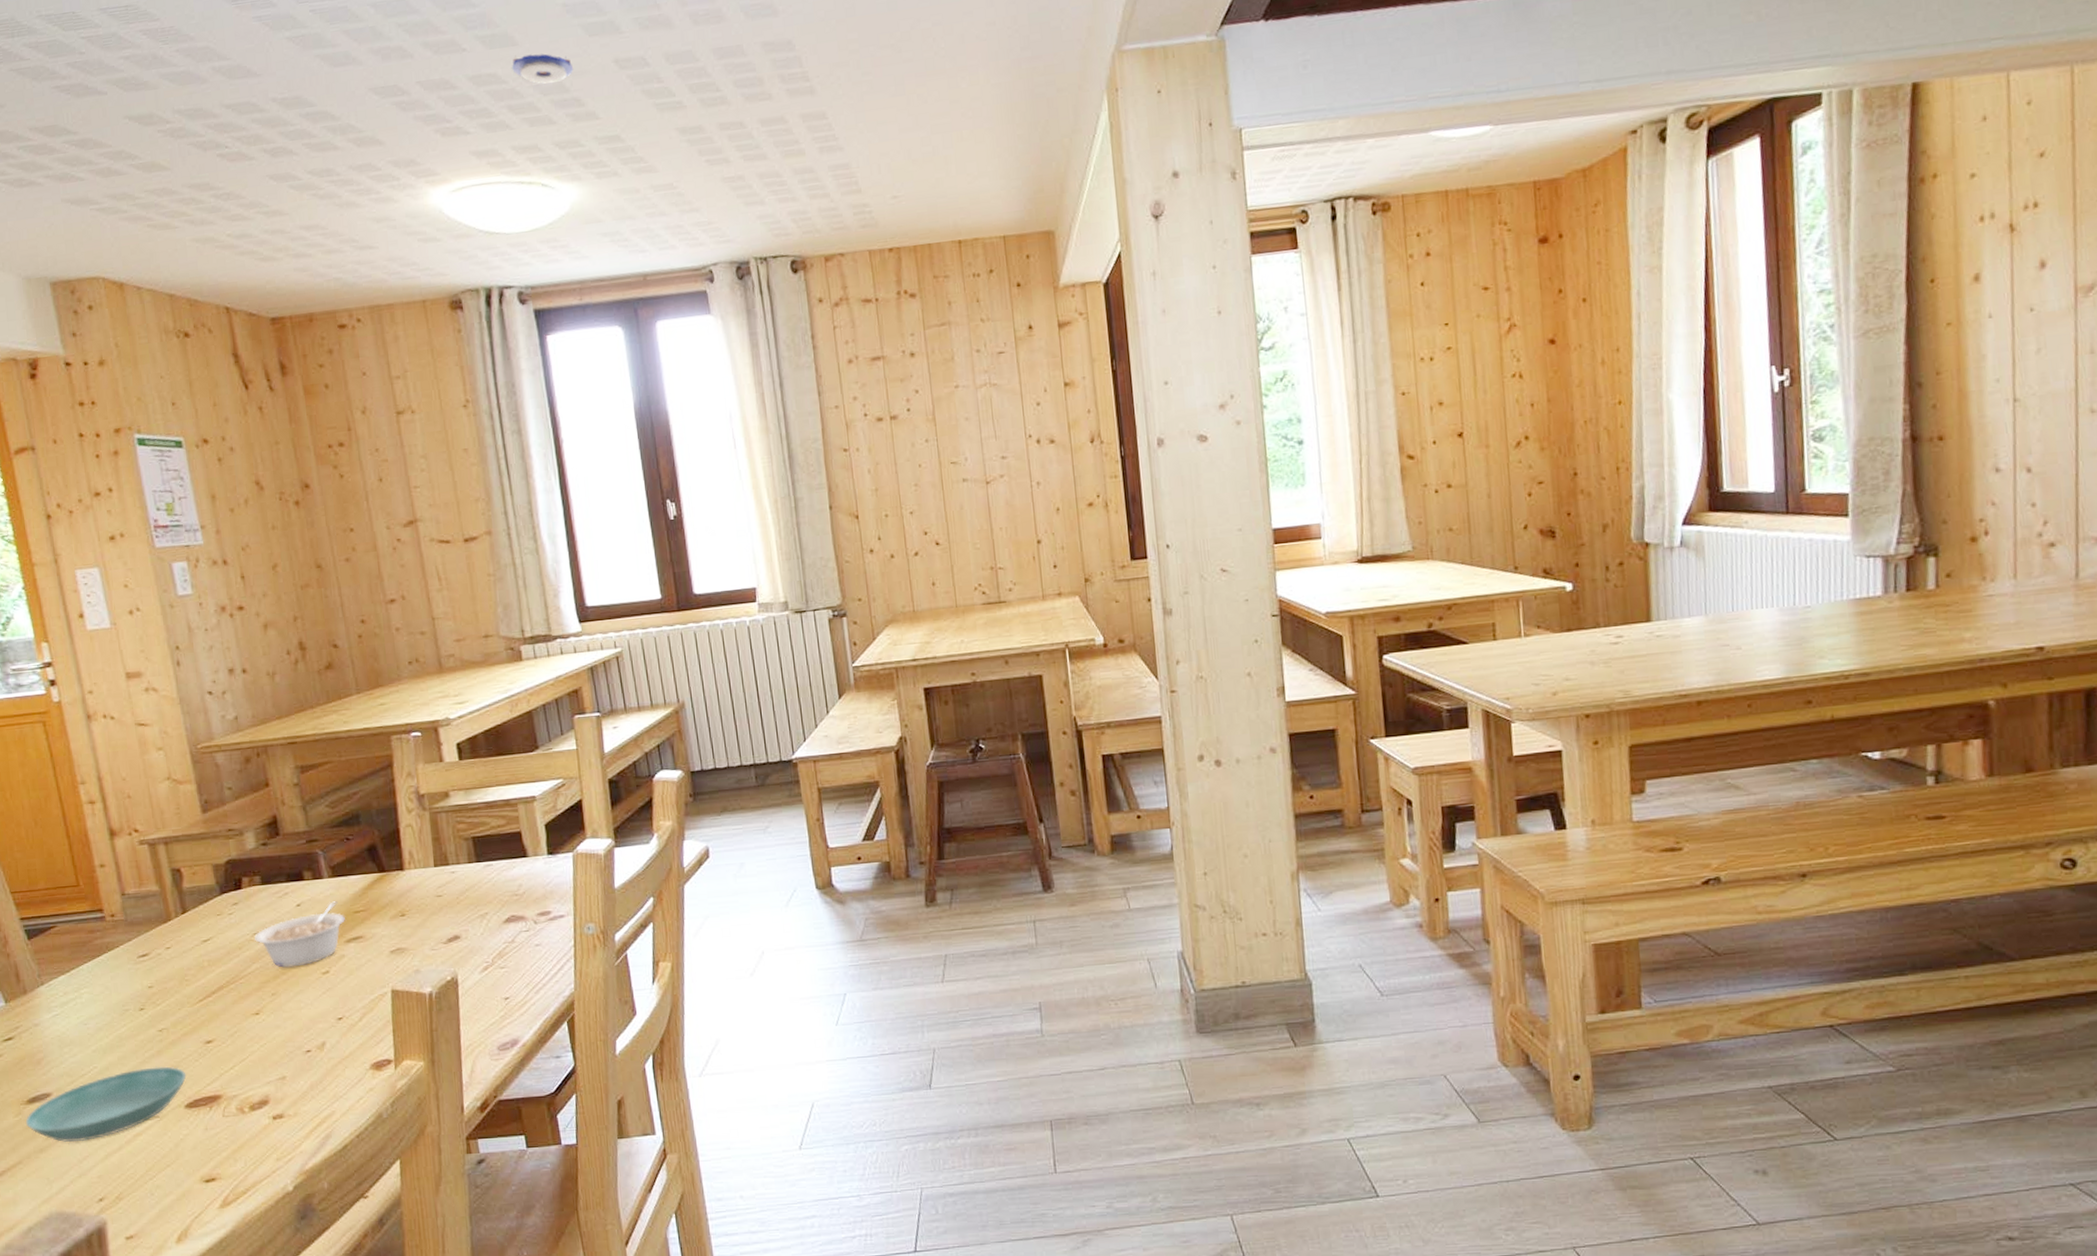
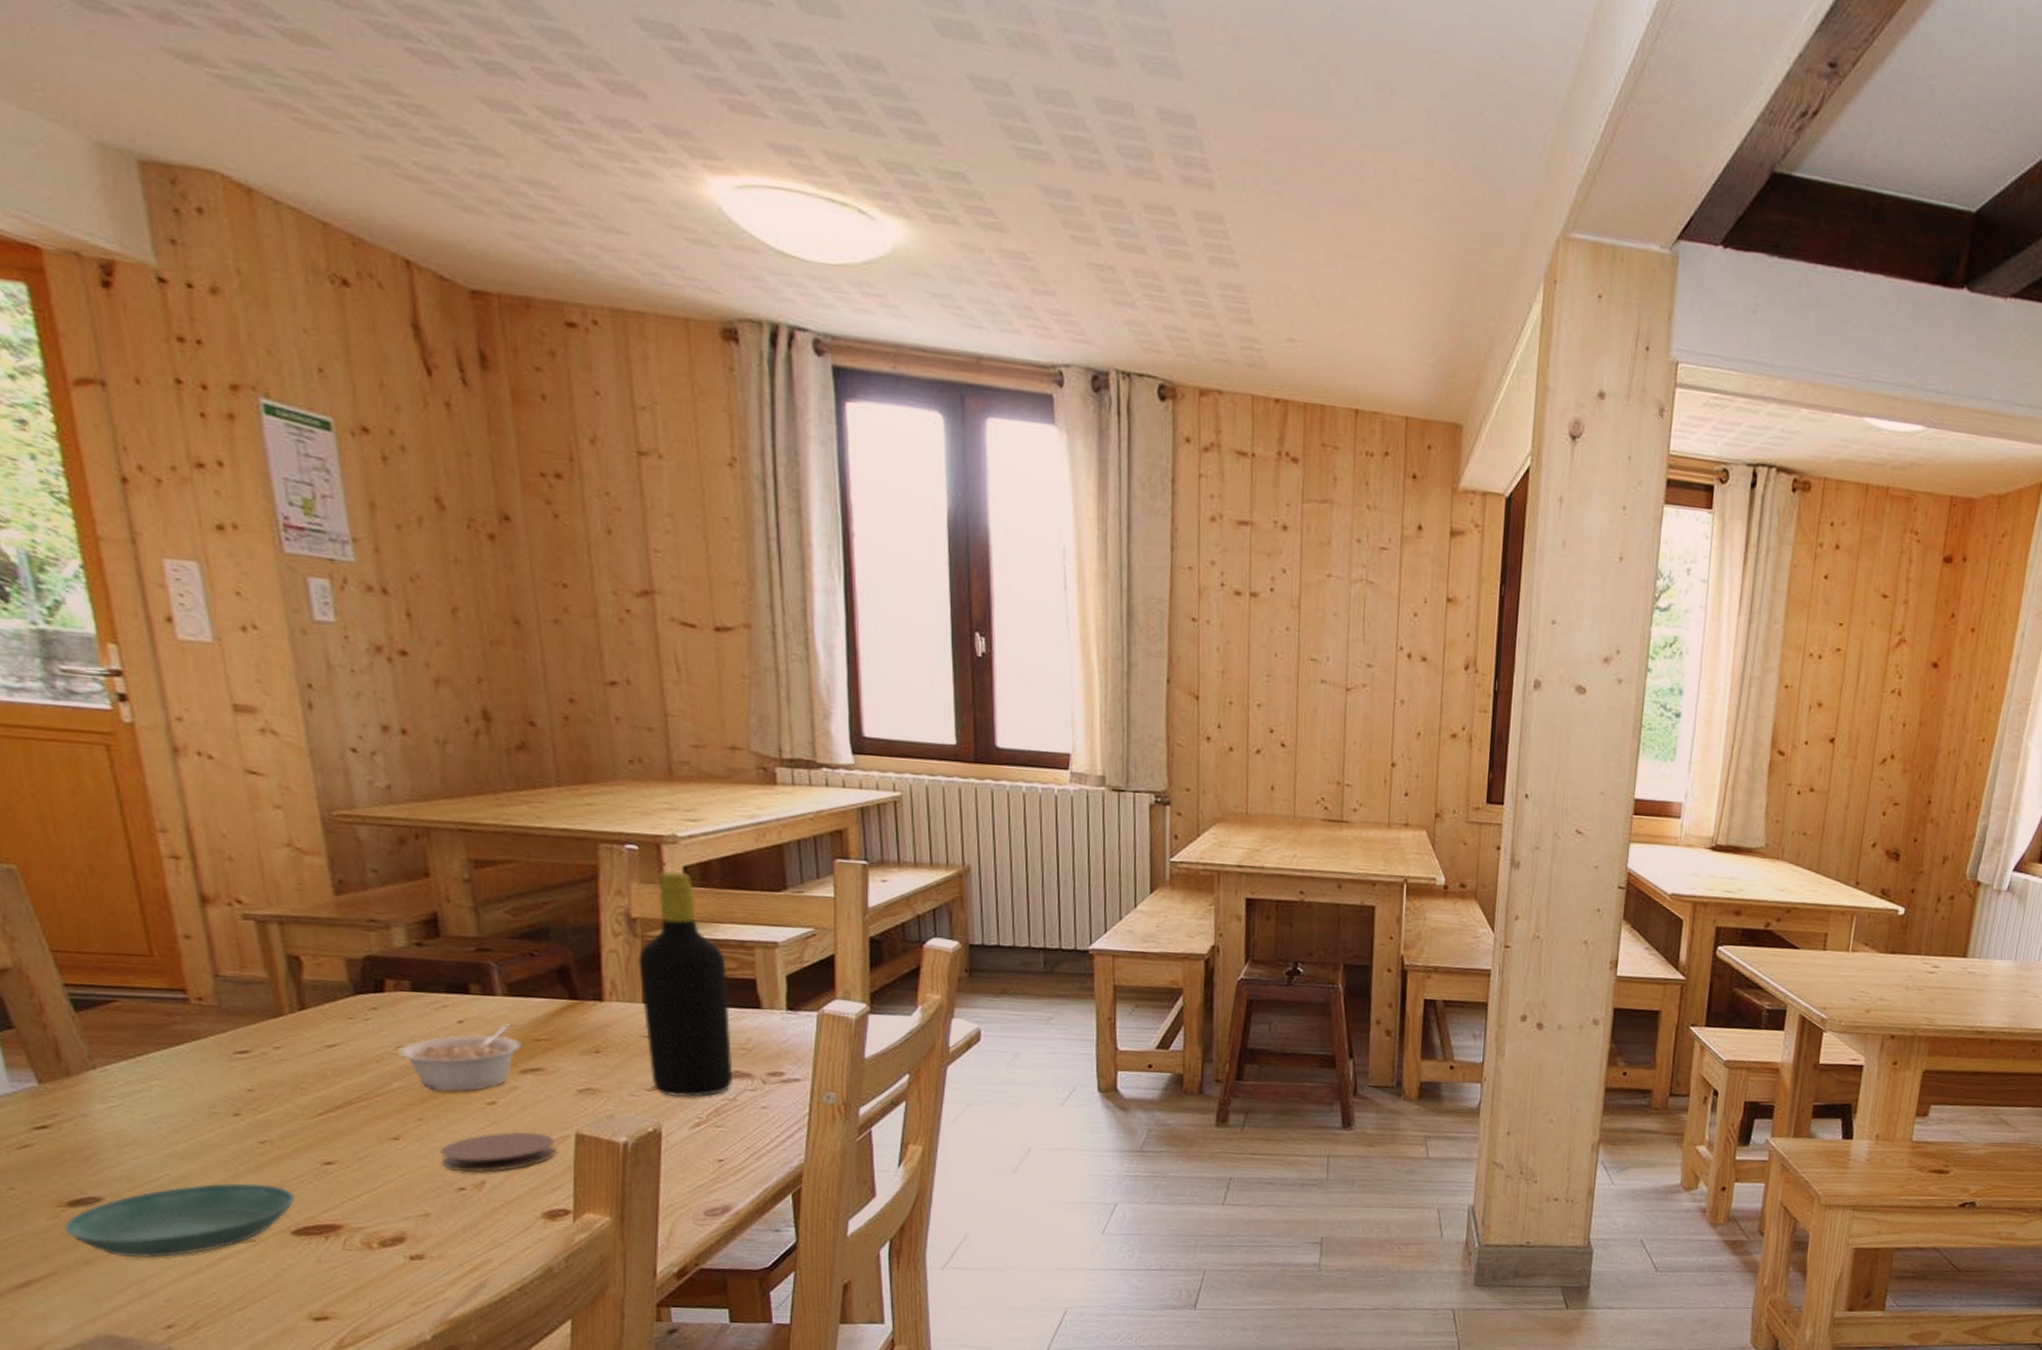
coaster: none [290,993,377,1037] -> present [441,1131,556,1173]
bottle: none [427,748,511,947] -> present [637,871,733,1098]
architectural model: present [512,53,574,84] -> none [834,31,916,83]

